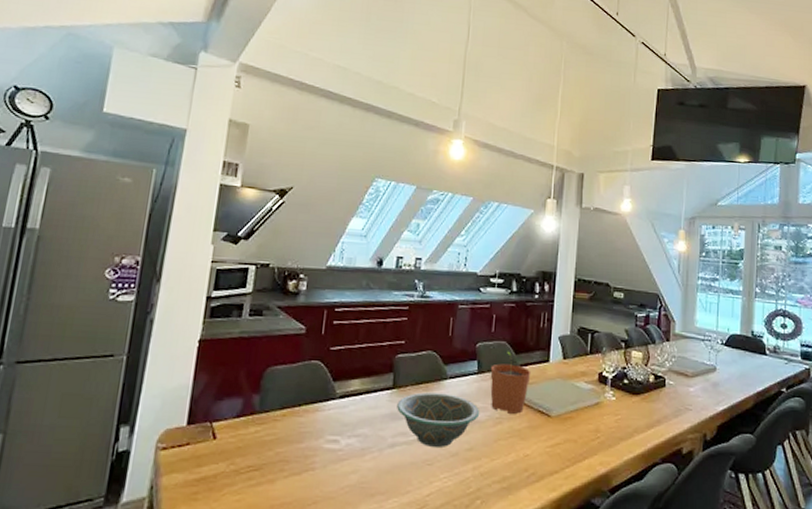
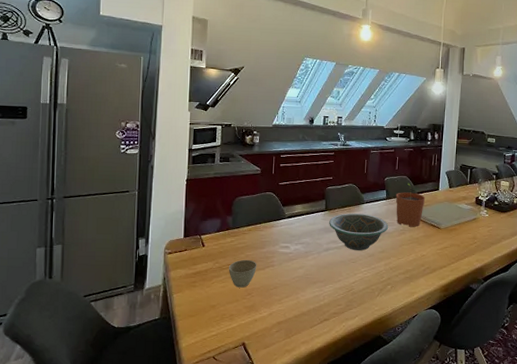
cup: none [248,459,291,503] -> present [228,259,257,288]

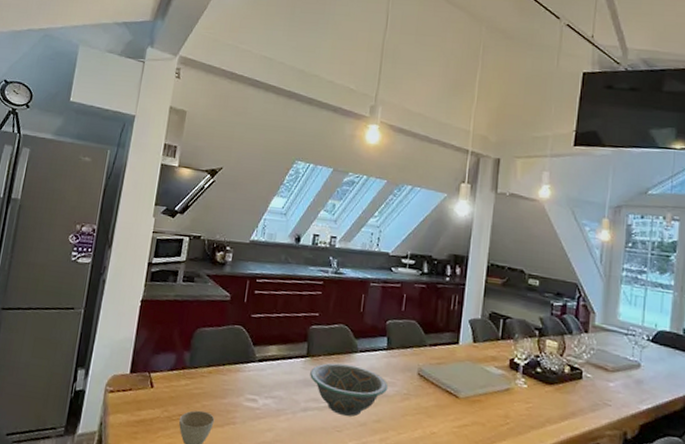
plant pot: present [395,183,426,227] -> none [399,330,440,392]

